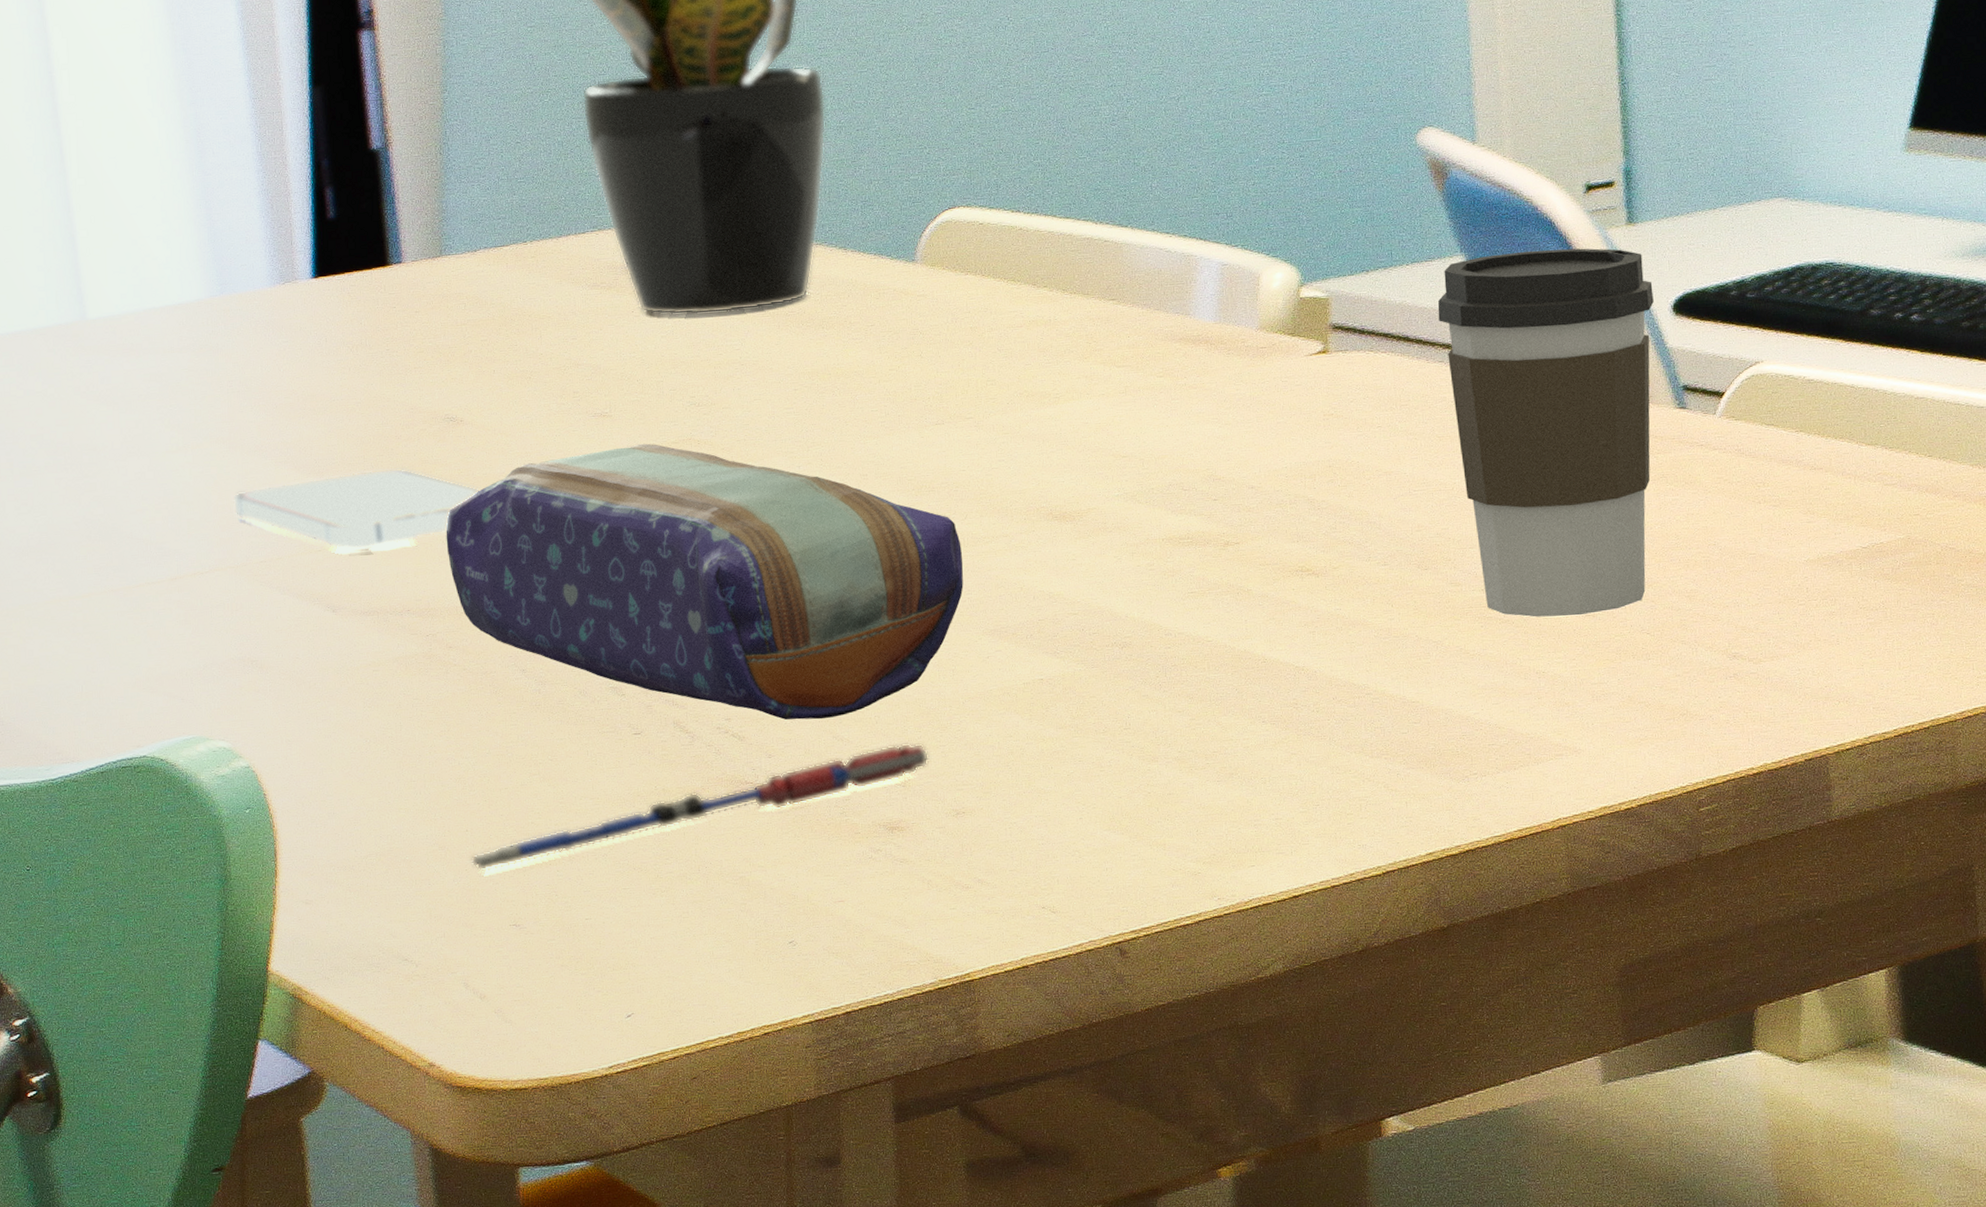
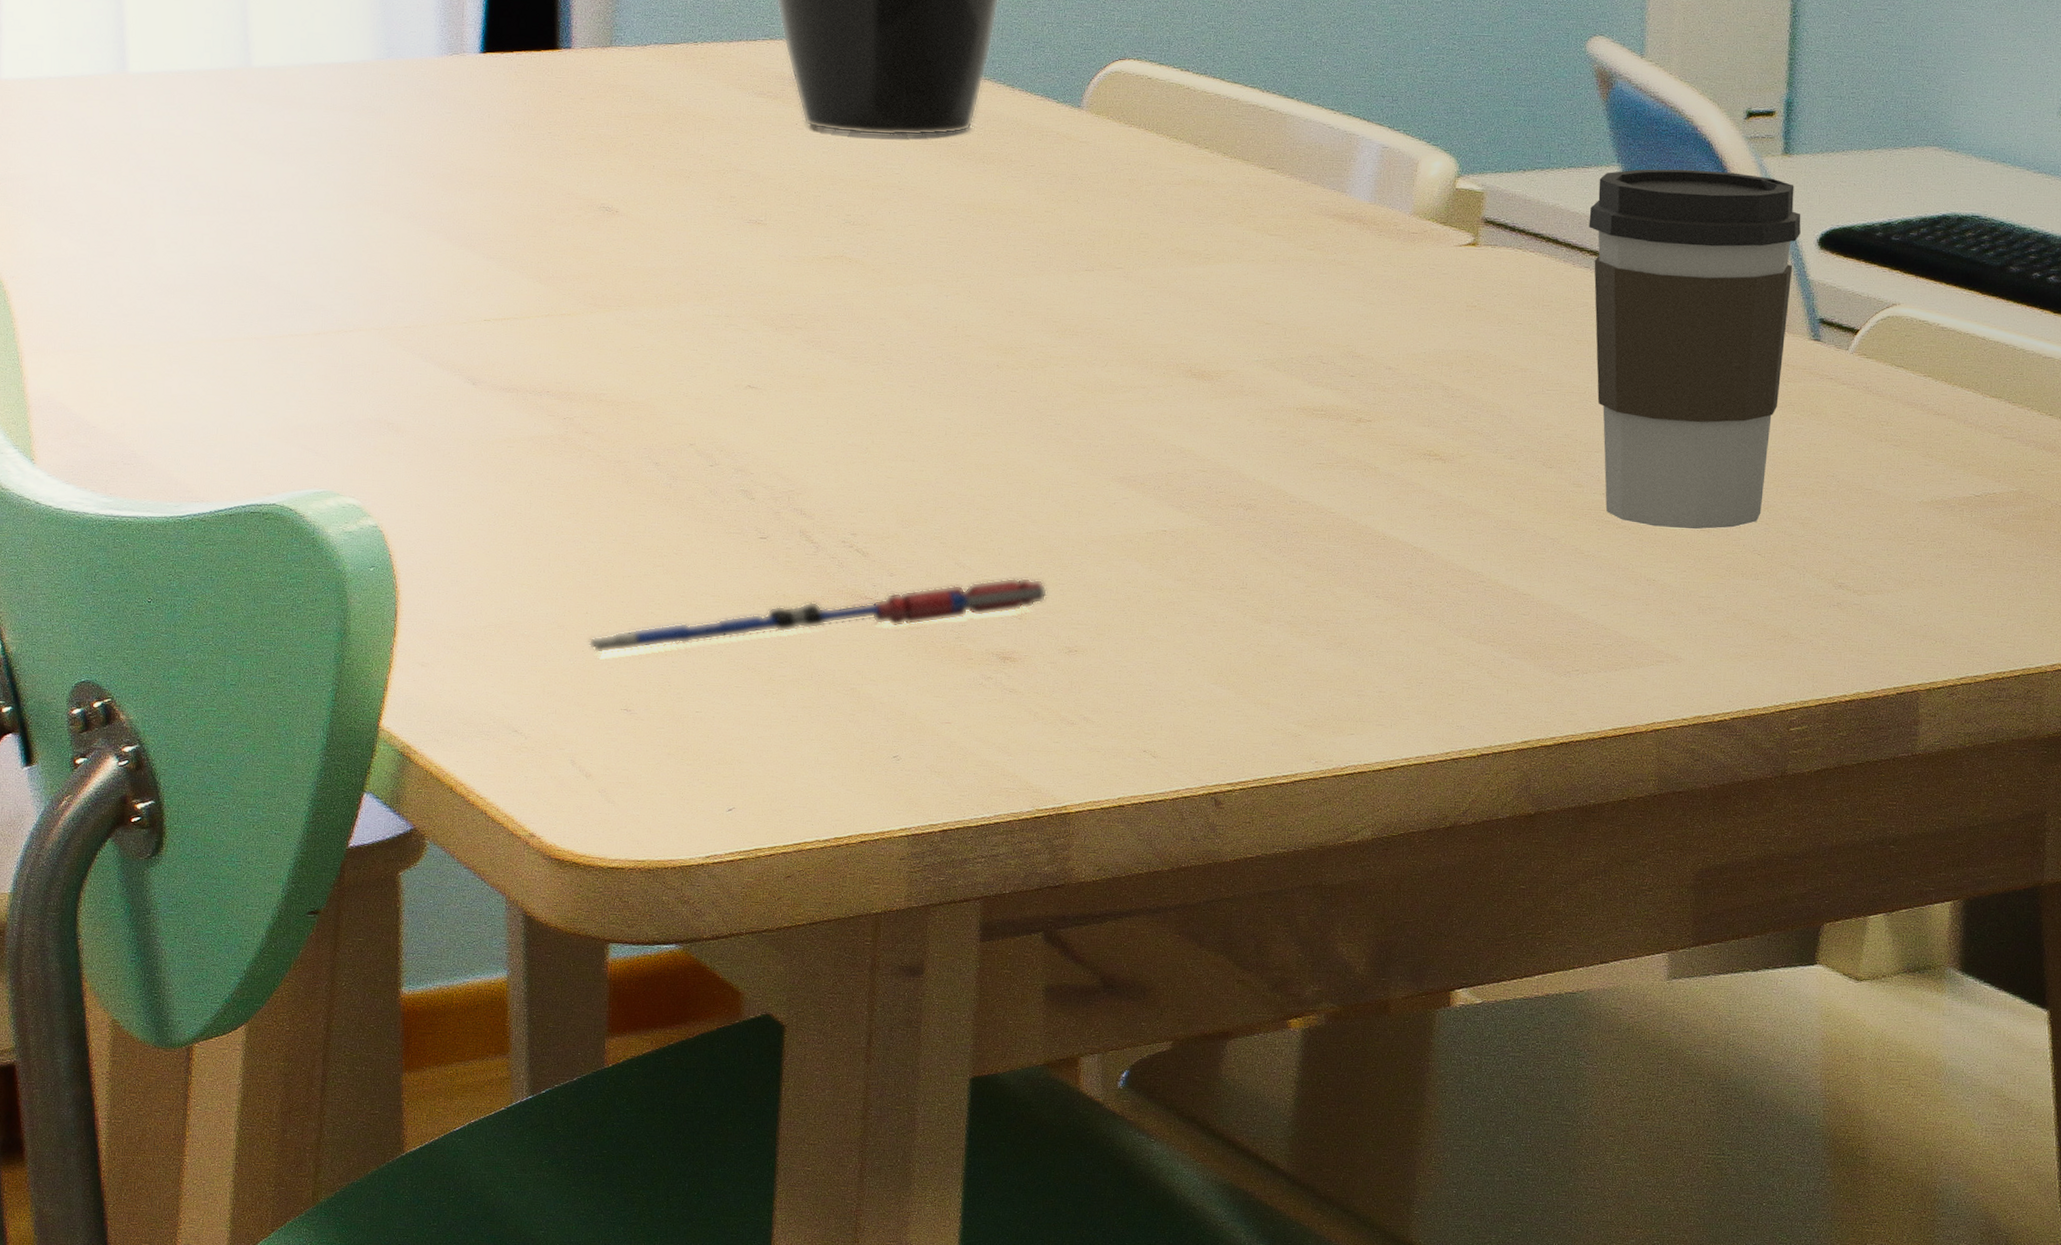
smartphone: present [232,468,479,553] -> none [382,249,628,329]
pencil case: present [444,443,964,720] -> none [590,255,1100,544]

